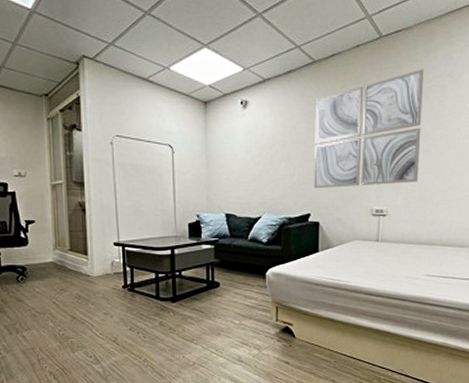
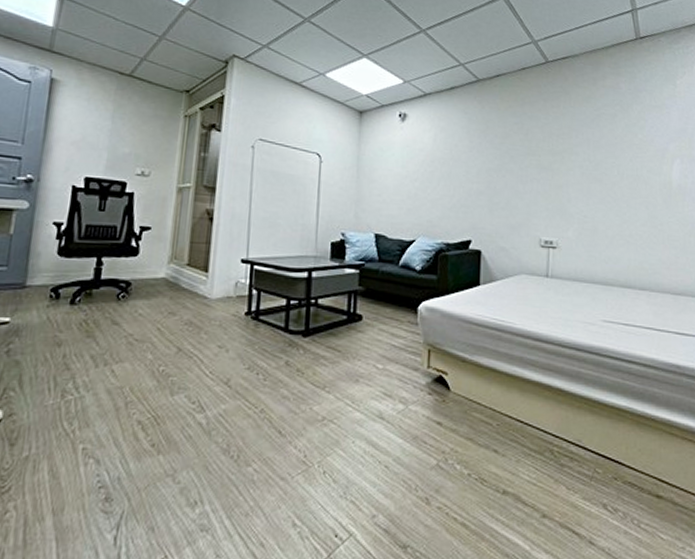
wall art: present [314,69,425,189] -> none [476,96,593,214]

